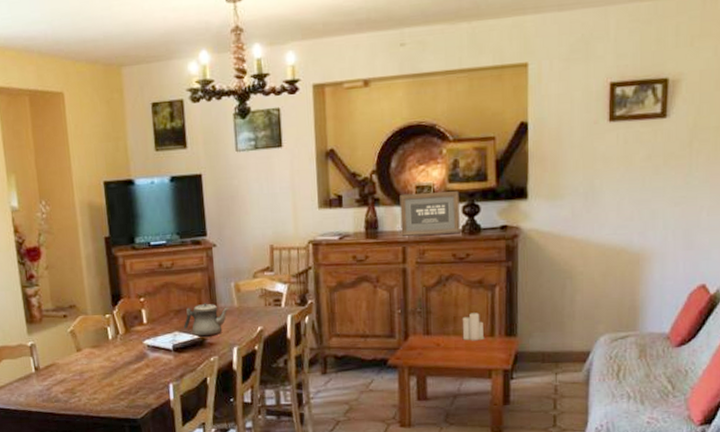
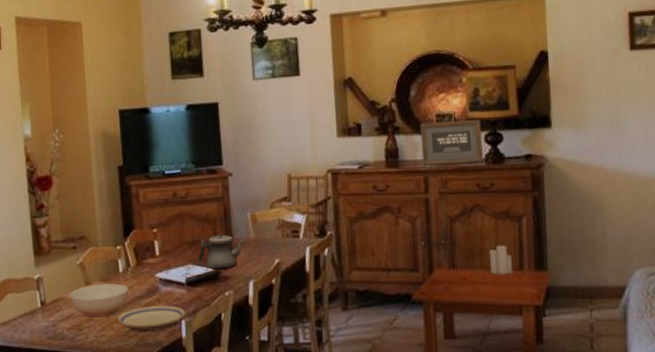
bowl: none [61,350,119,382] -> present [69,283,129,318]
plate: none [108,370,173,394] -> present [117,305,186,331]

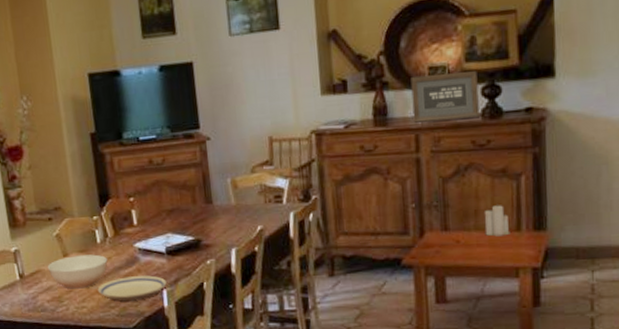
teapot: present [197,234,246,270] -> none [176,201,226,238]

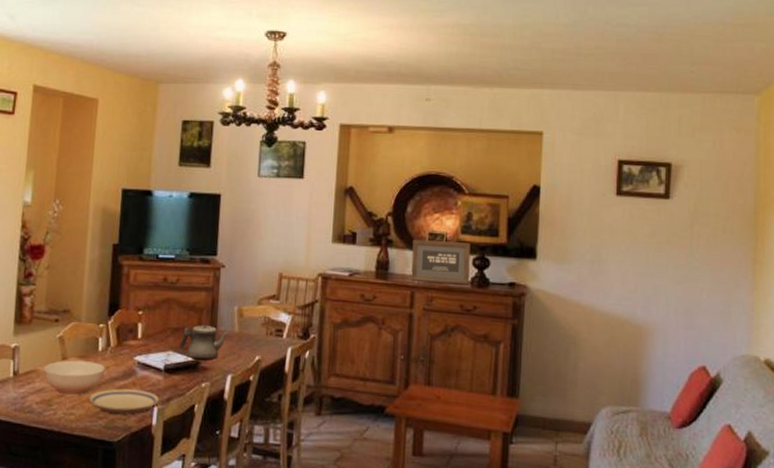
teapot: none [176,201,226,238] -> present [178,324,229,360]
candle: present [484,204,510,237] -> none [463,366,486,398]

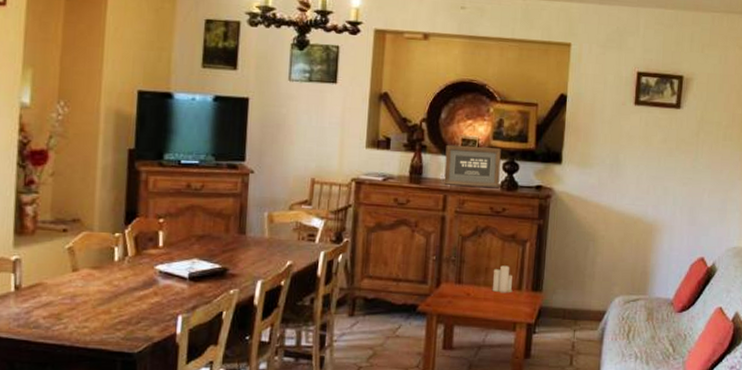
bowl: present [43,360,105,395] -> none [51,271,123,307]
plate: present [89,388,159,414] -> none [105,299,184,325]
teapot: present [178,324,229,360] -> none [204,231,259,267]
candle: none [463,366,486,398] -> present [492,264,513,293]

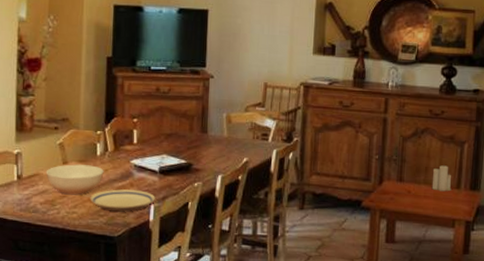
bowl: none [51,271,123,307] -> present [46,164,104,195]
plate: none [105,299,184,325] -> present [90,189,155,212]
picture frame: present [444,144,501,189] -> none [385,50,440,92]

